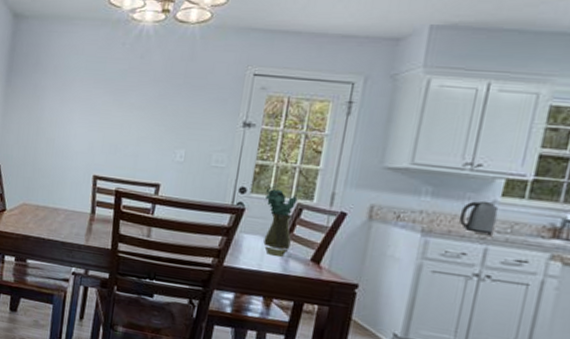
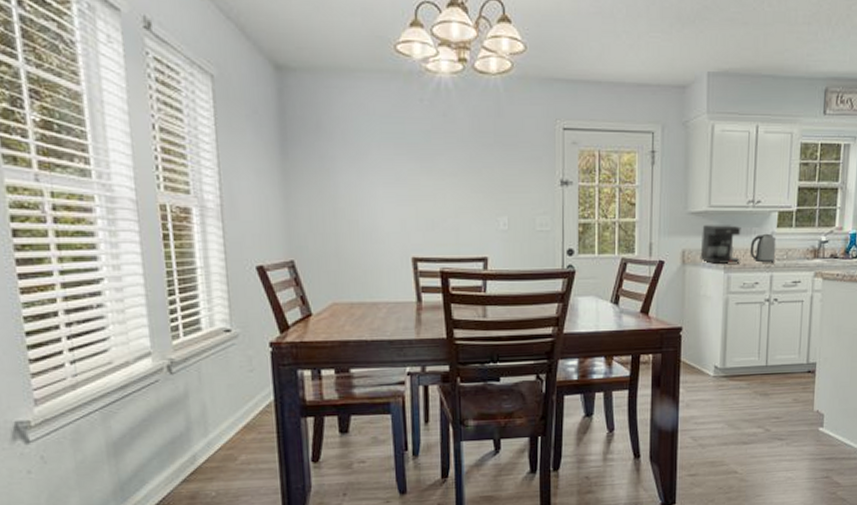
vase: present [263,184,298,258] -> none [591,243,621,315]
coffee maker: none [391,182,451,229] -> present [700,225,741,264]

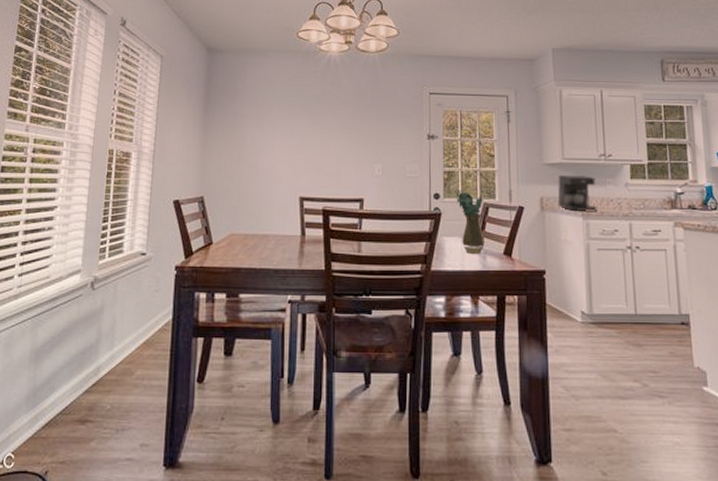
vase: none [591,243,621,315] -> present [456,188,485,255]
kettle: present [750,233,777,263] -> none [606,184,633,212]

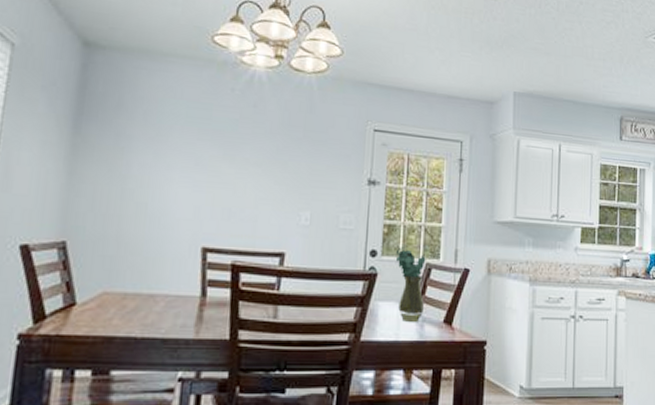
coffee maker: present [558,175,597,211] -> none [505,235,546,277]

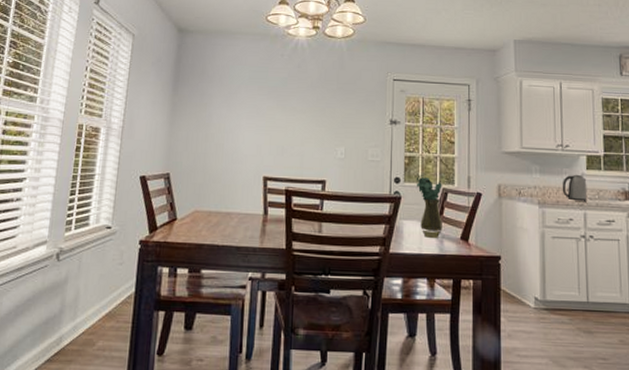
kettle: none [554,248,580,278] -> present [562,174,588,201]

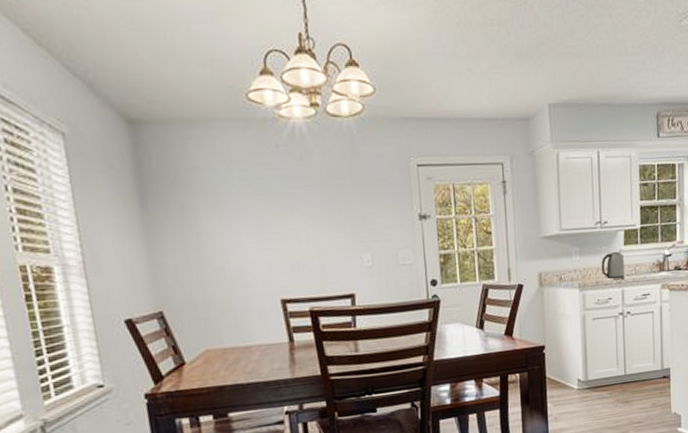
vase: present [416,173,442,239] -> none [454,272,486,340]

